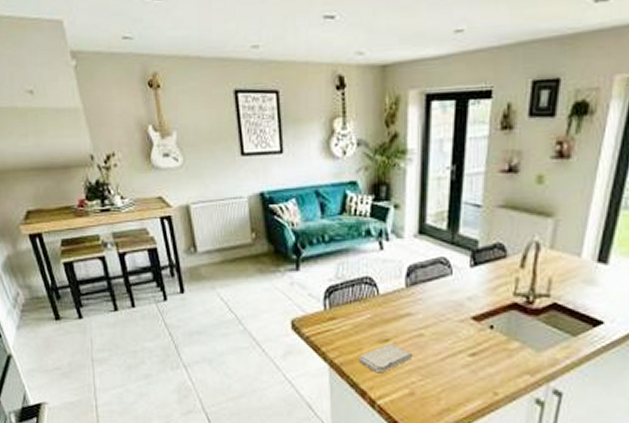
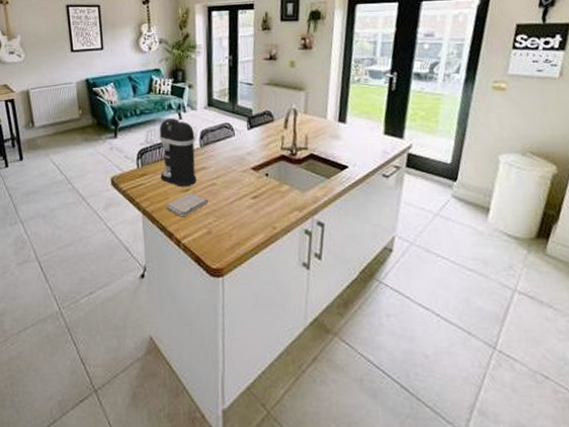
coffee maker: none [353,248,400,337] -> present [159,118,197,187]

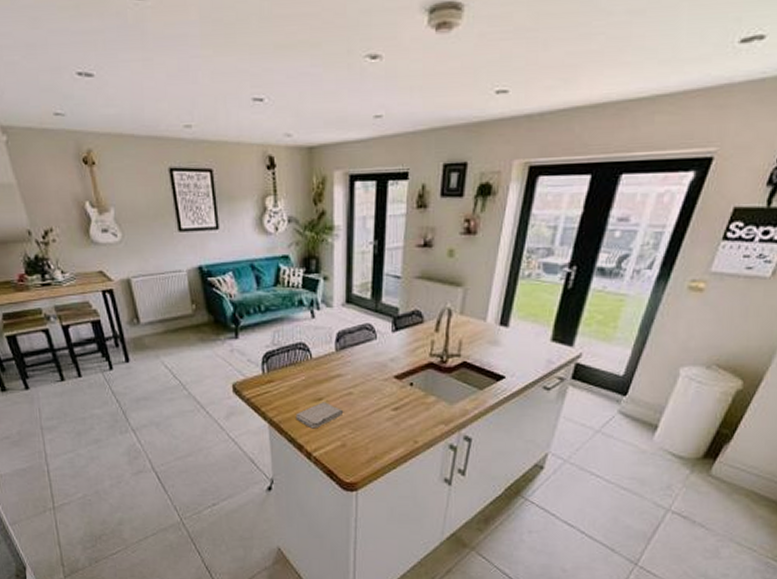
coffee maker: present [159,118,197,187] -> none [288,317,331,396]

